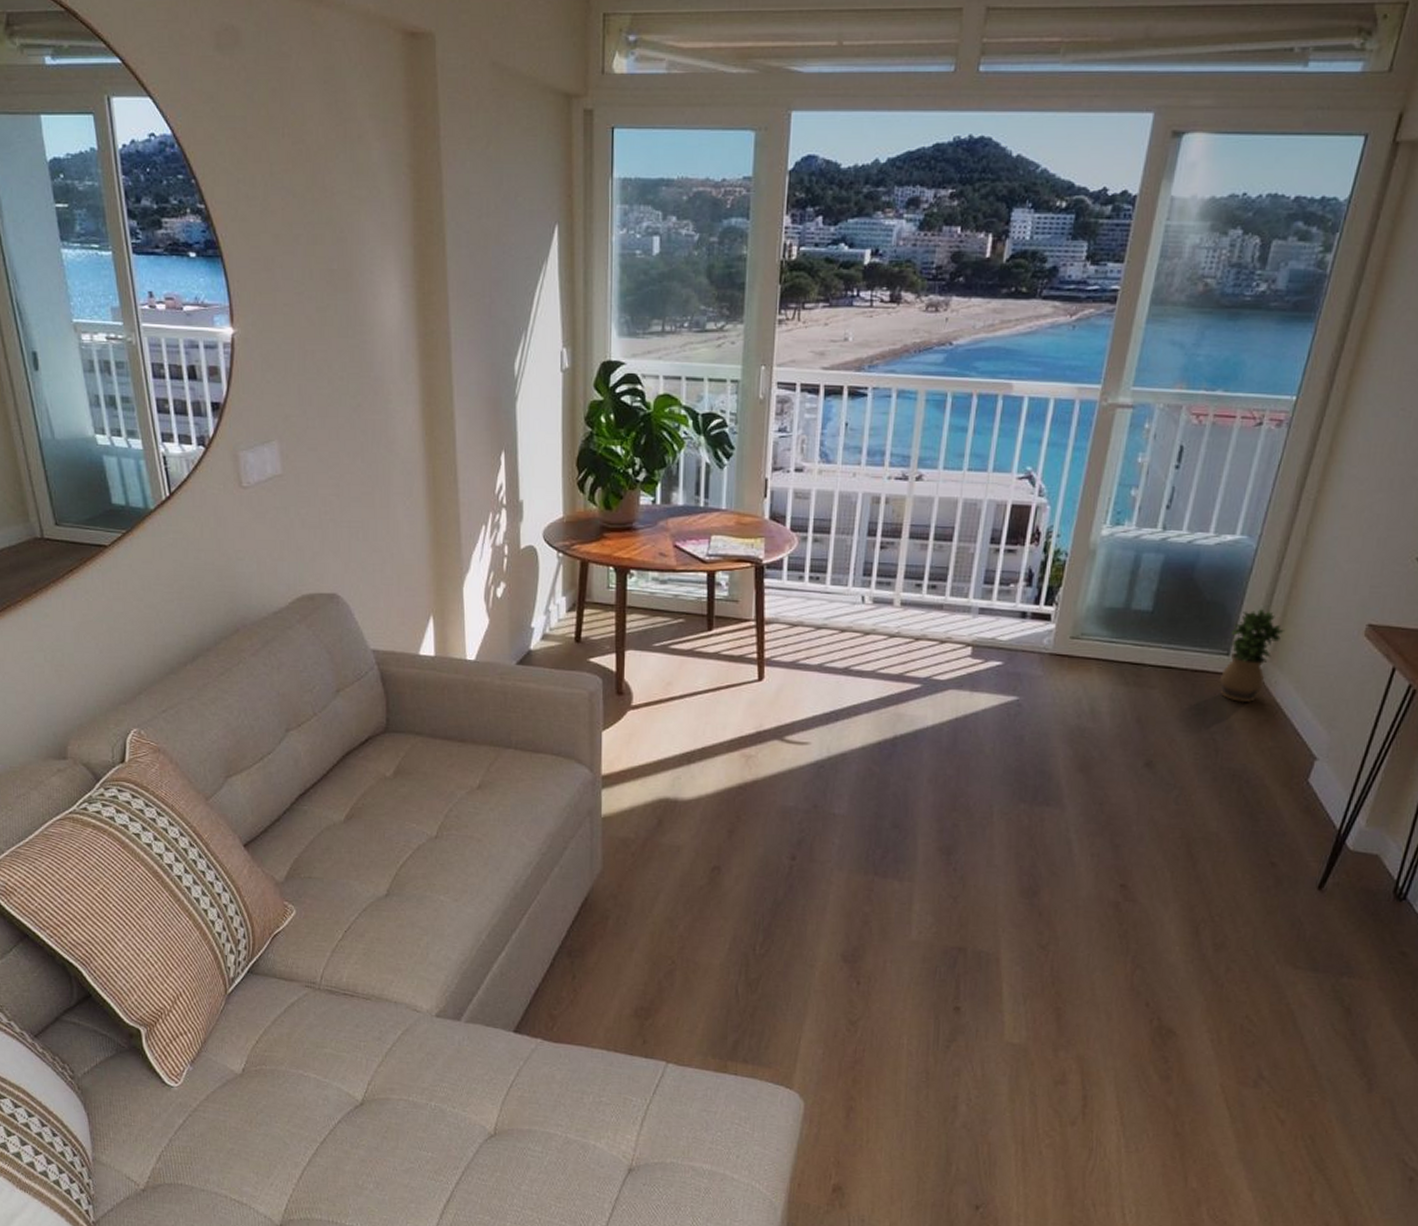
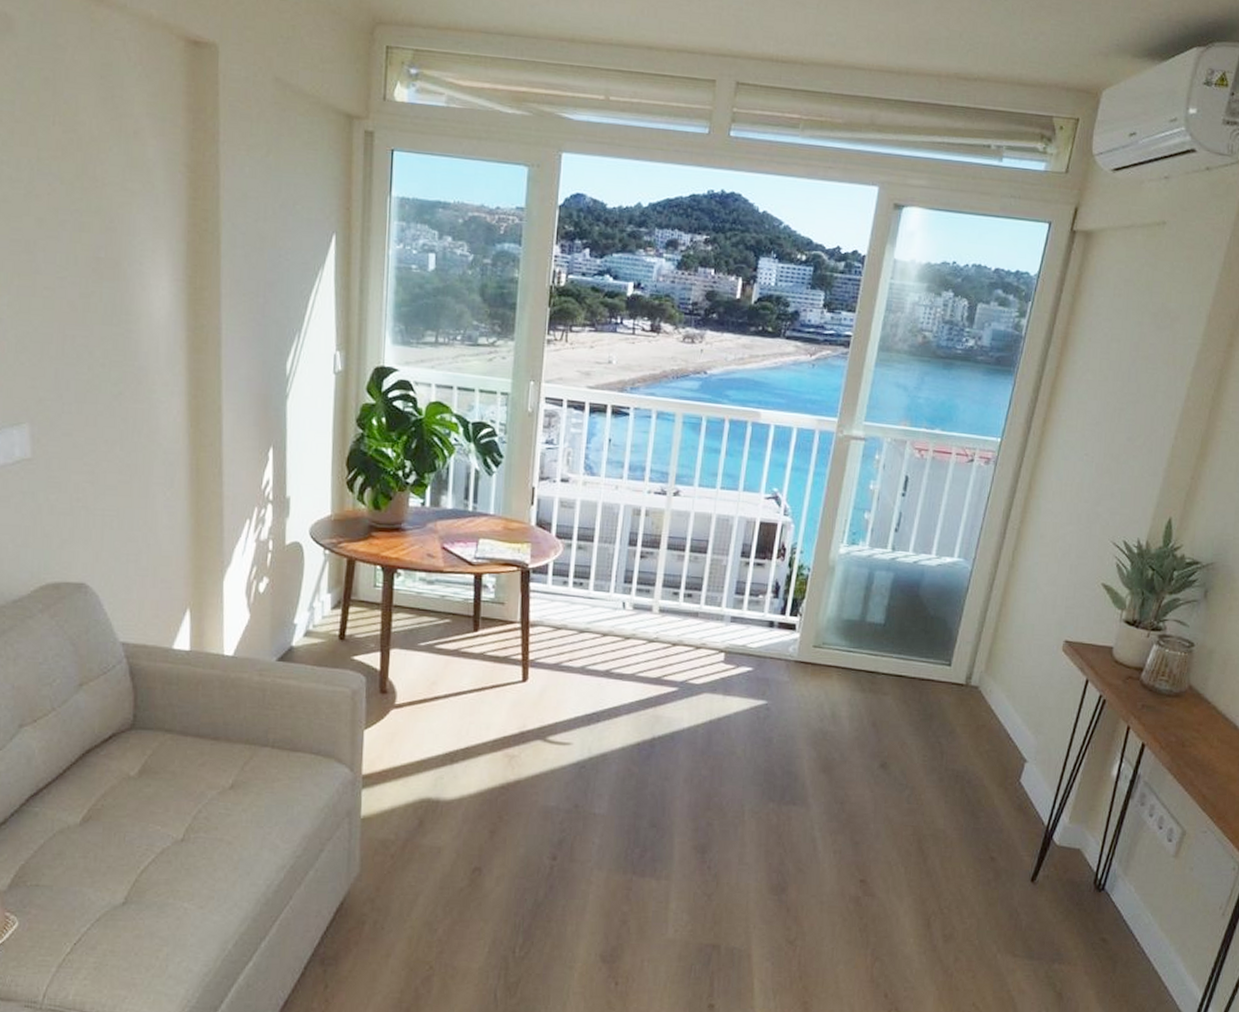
potted plant: present [1219,608,1284,703] -> none [943,624,996,710]

